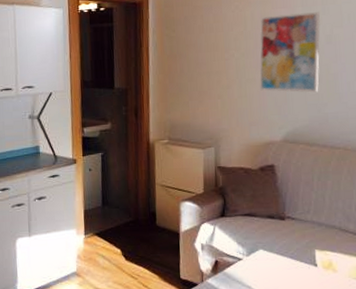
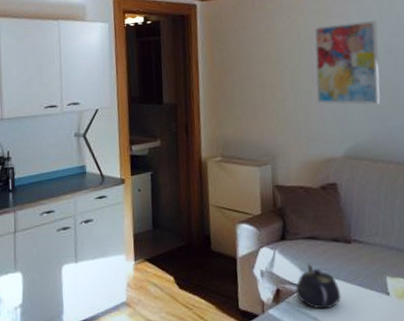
teapot: none [232,238,274,279] -> present [295,264,341,310]

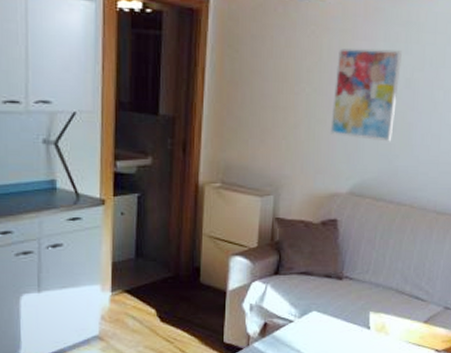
teapot: present [295,264,341,310] -> none [283,299,326,343]

